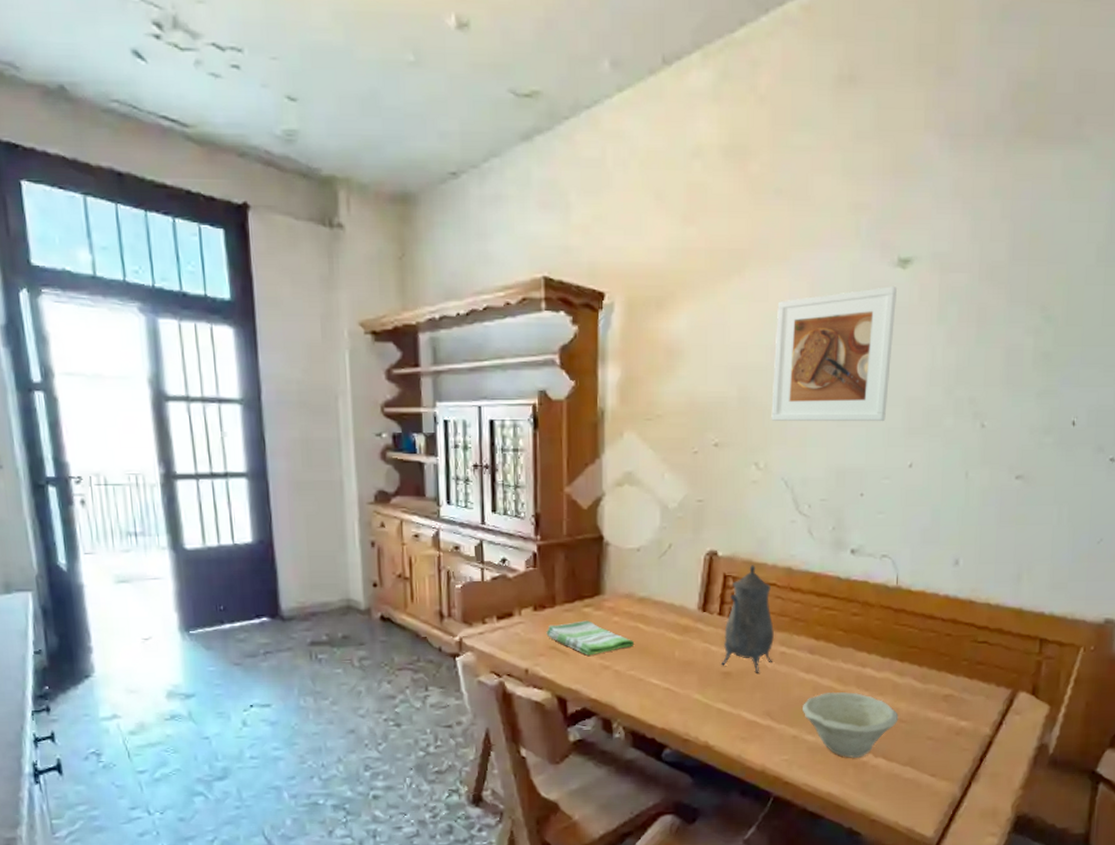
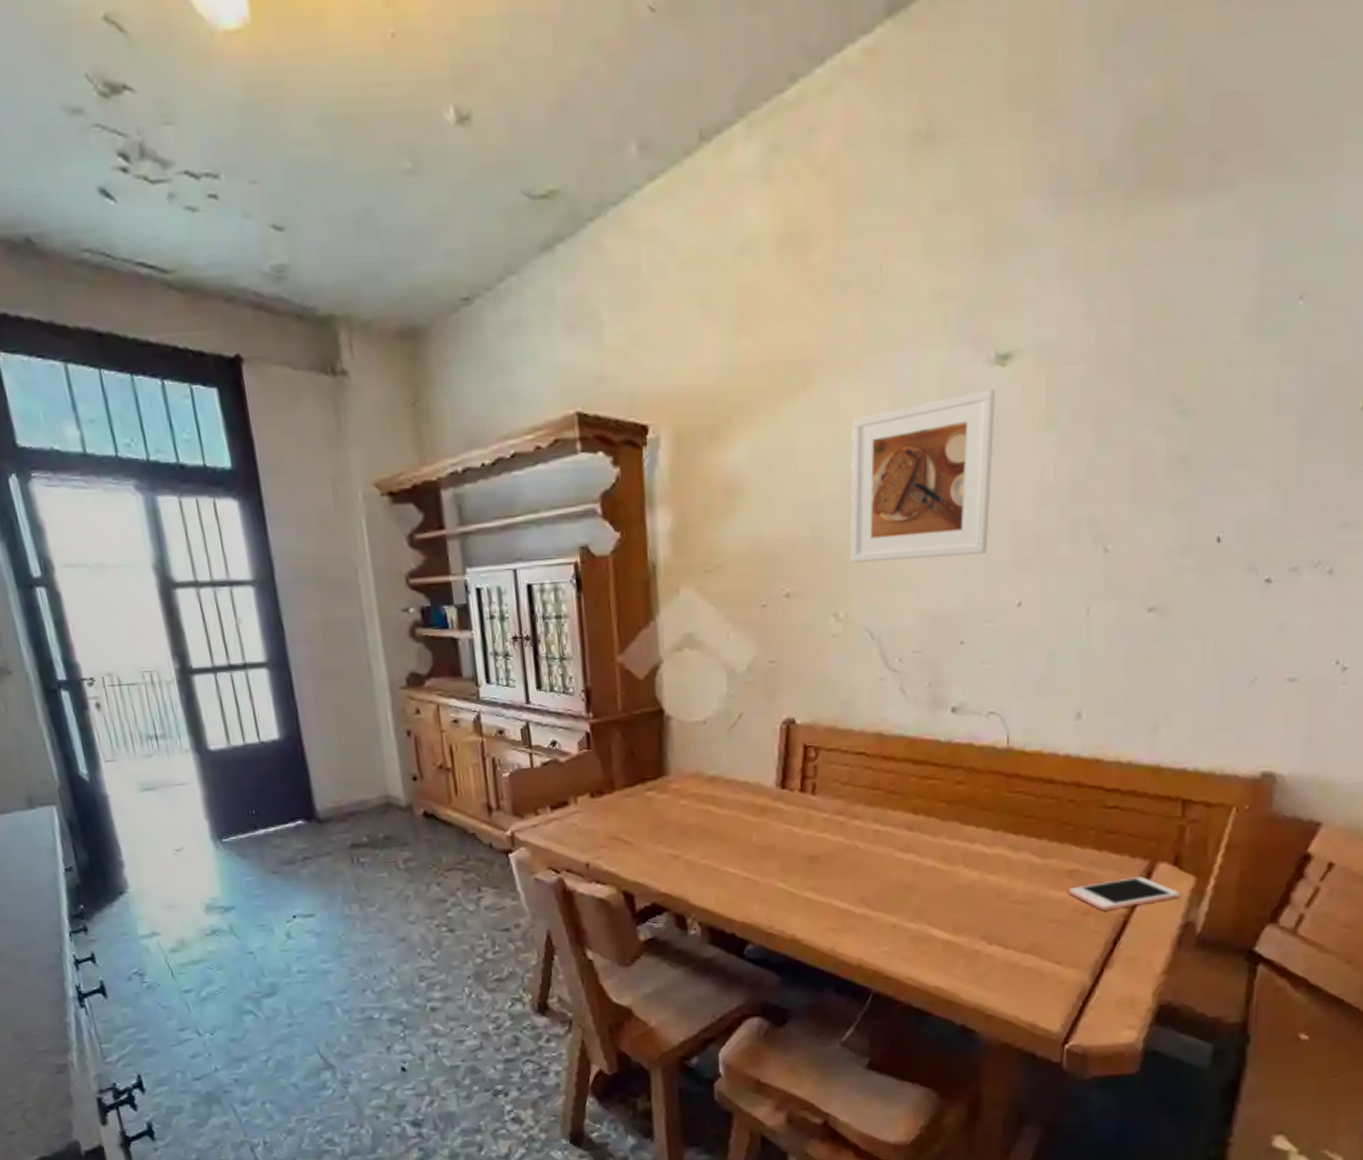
dish towel: present [546,620,635,656] -> none [606,805,706,845]
teapot: present [720,565,775,673] -> none [805,732,867,856]
bowl: present [803,692,899,758] -> none [902,872,1015,947]
cell phone: none [943,703,1037,731] -> present [1068,876,1180,911]

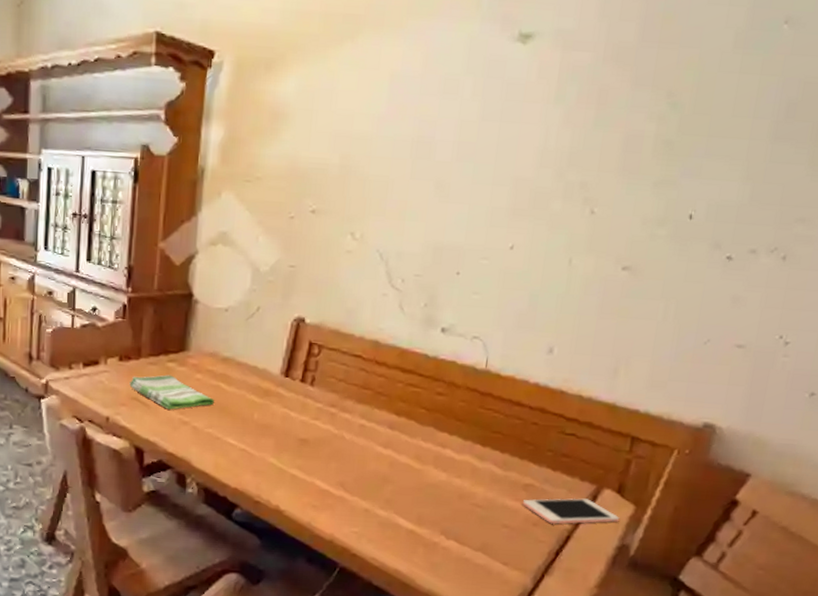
dish towel: none [606,805,706,845] -> present [129,375,215,410]
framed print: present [850,388,995,563] -> none [371,61,515,200]

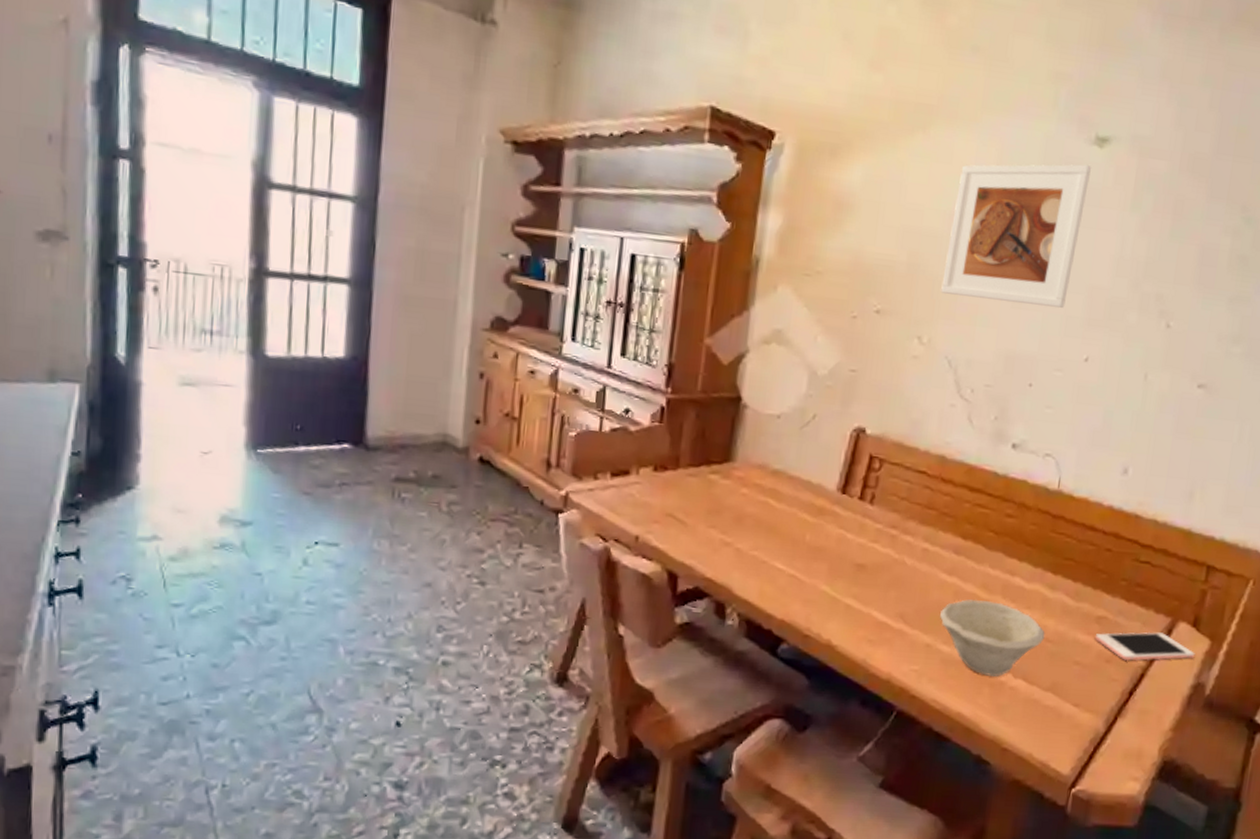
dish towel: present [129,375,215,410] -> none [664,488,762,529]
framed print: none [371,61,515,200] -> present [941,164,1091,308]
bowl: none [377,469,475,538] -> present [940,599,1045,677]

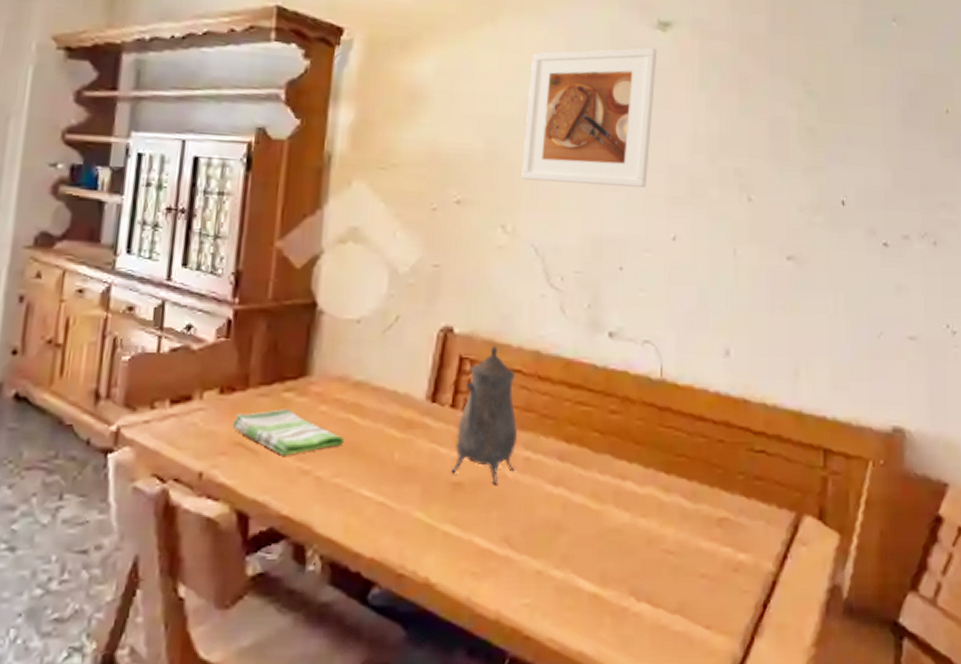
dish towel: none [664,488,762,529] -> present [232,409,345,456]
teapot: none [855,448,920,569] -> present [450,346,518,485]
bowl: present [940,599,1045,677] -> none [549,512,665,602]
cell phone: present [1094,631,1195,661] -> none [718,530,826,567]

